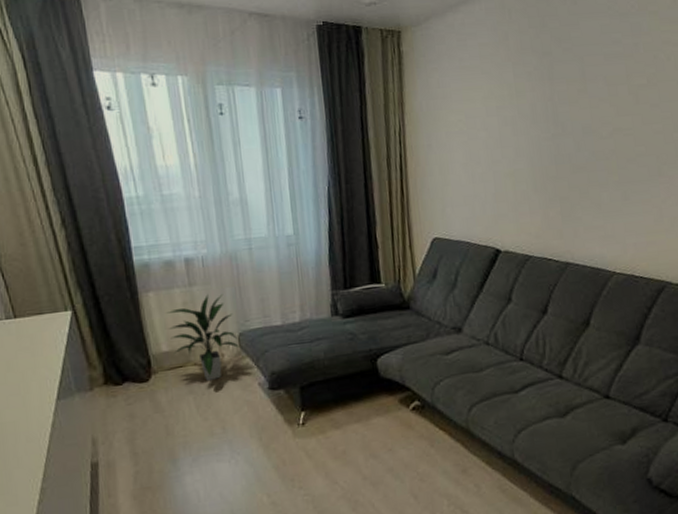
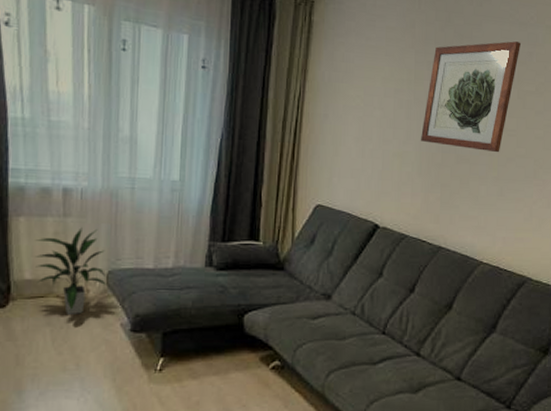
wall art: none [531,34,625,157] -> present [421,41,522,153]

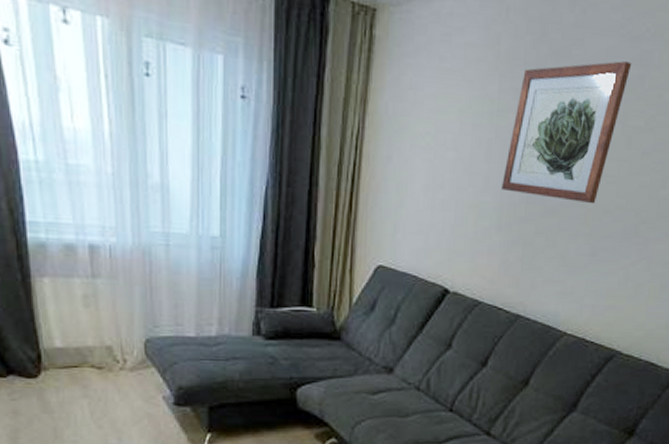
indoor plant: present [34,227,107,314] -> none [63,290,145,386]

